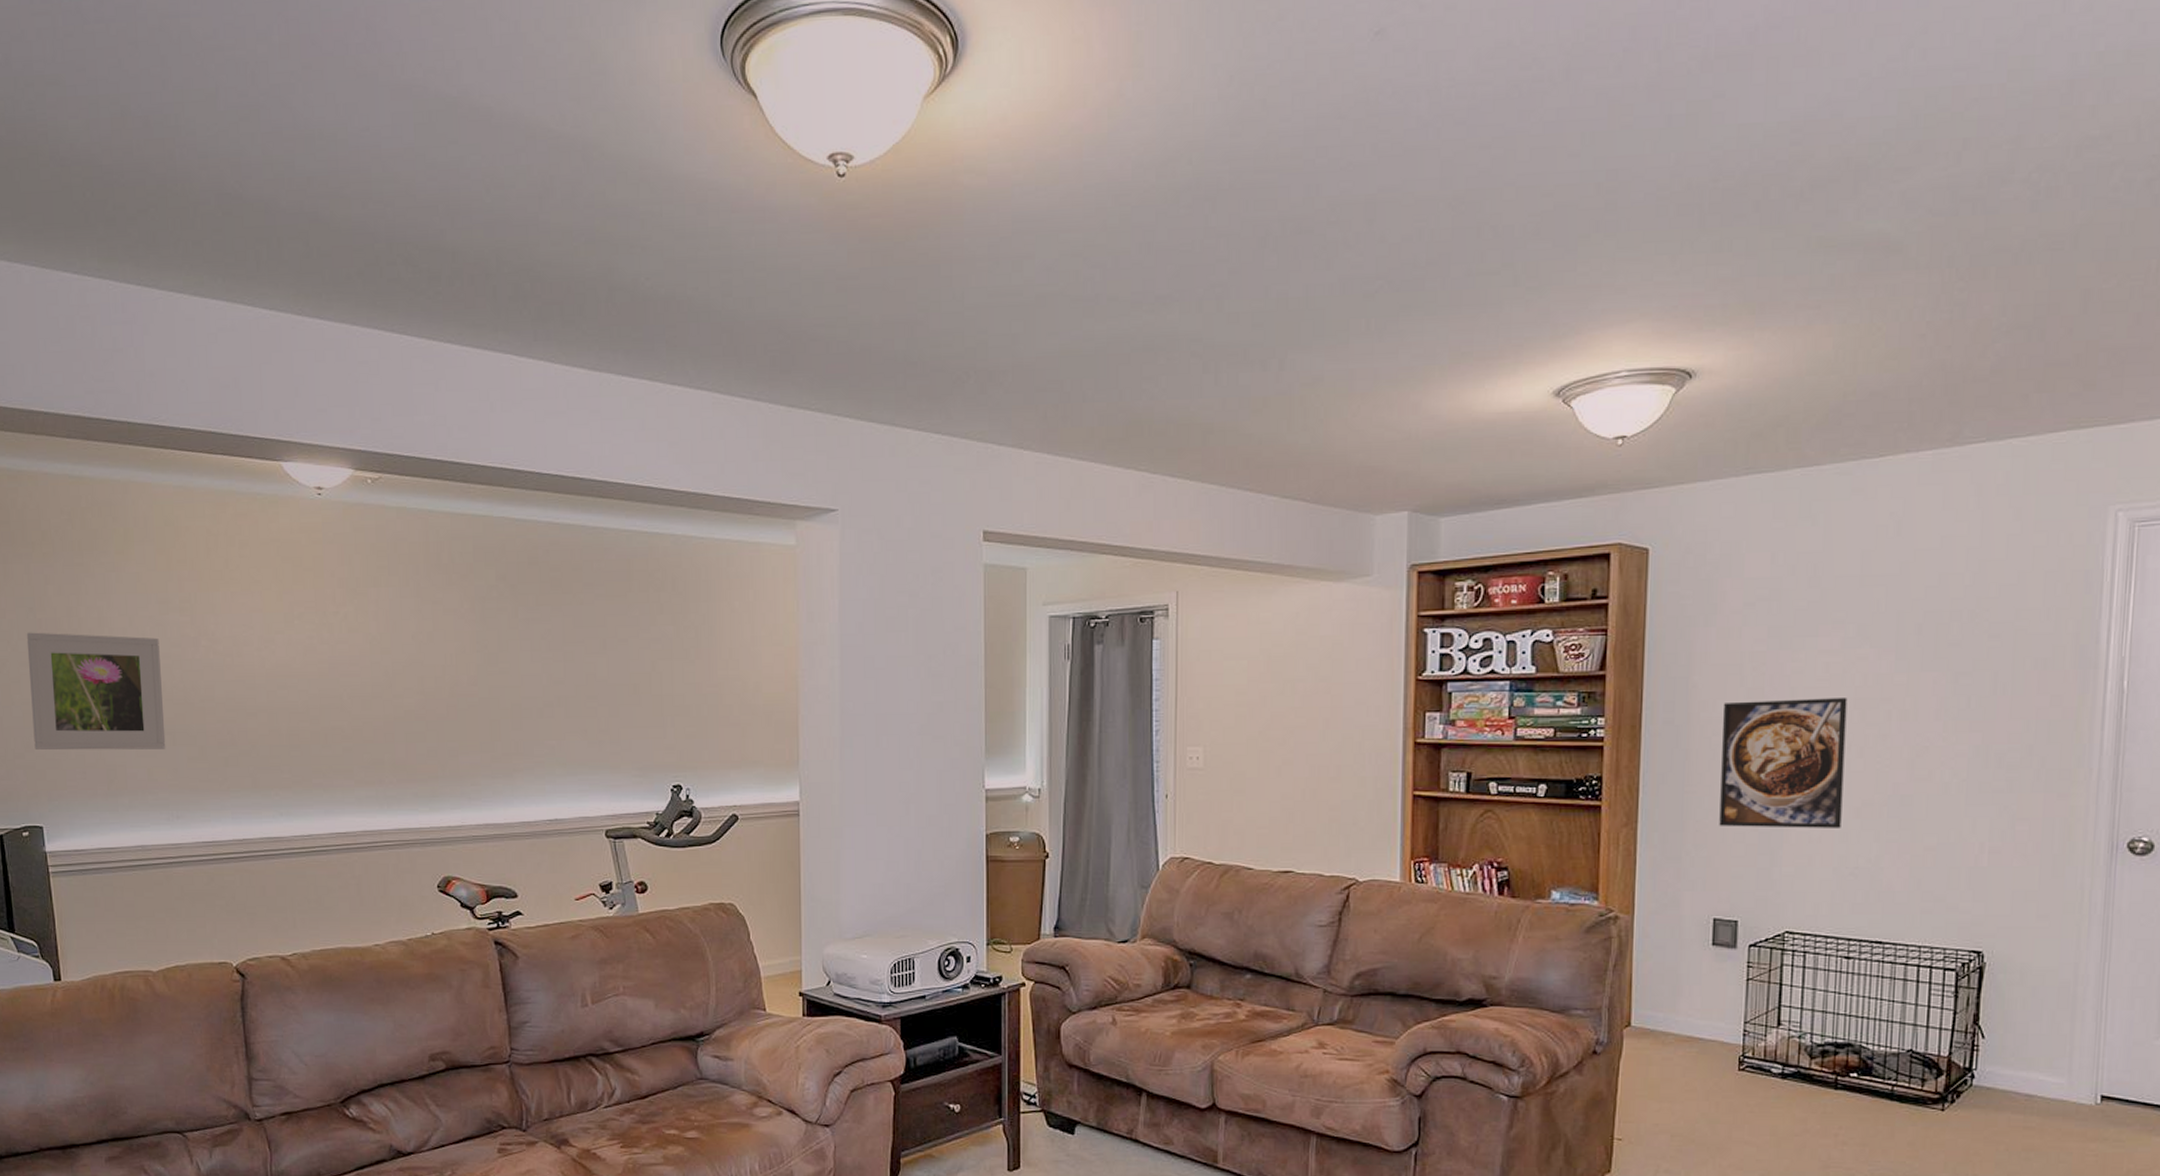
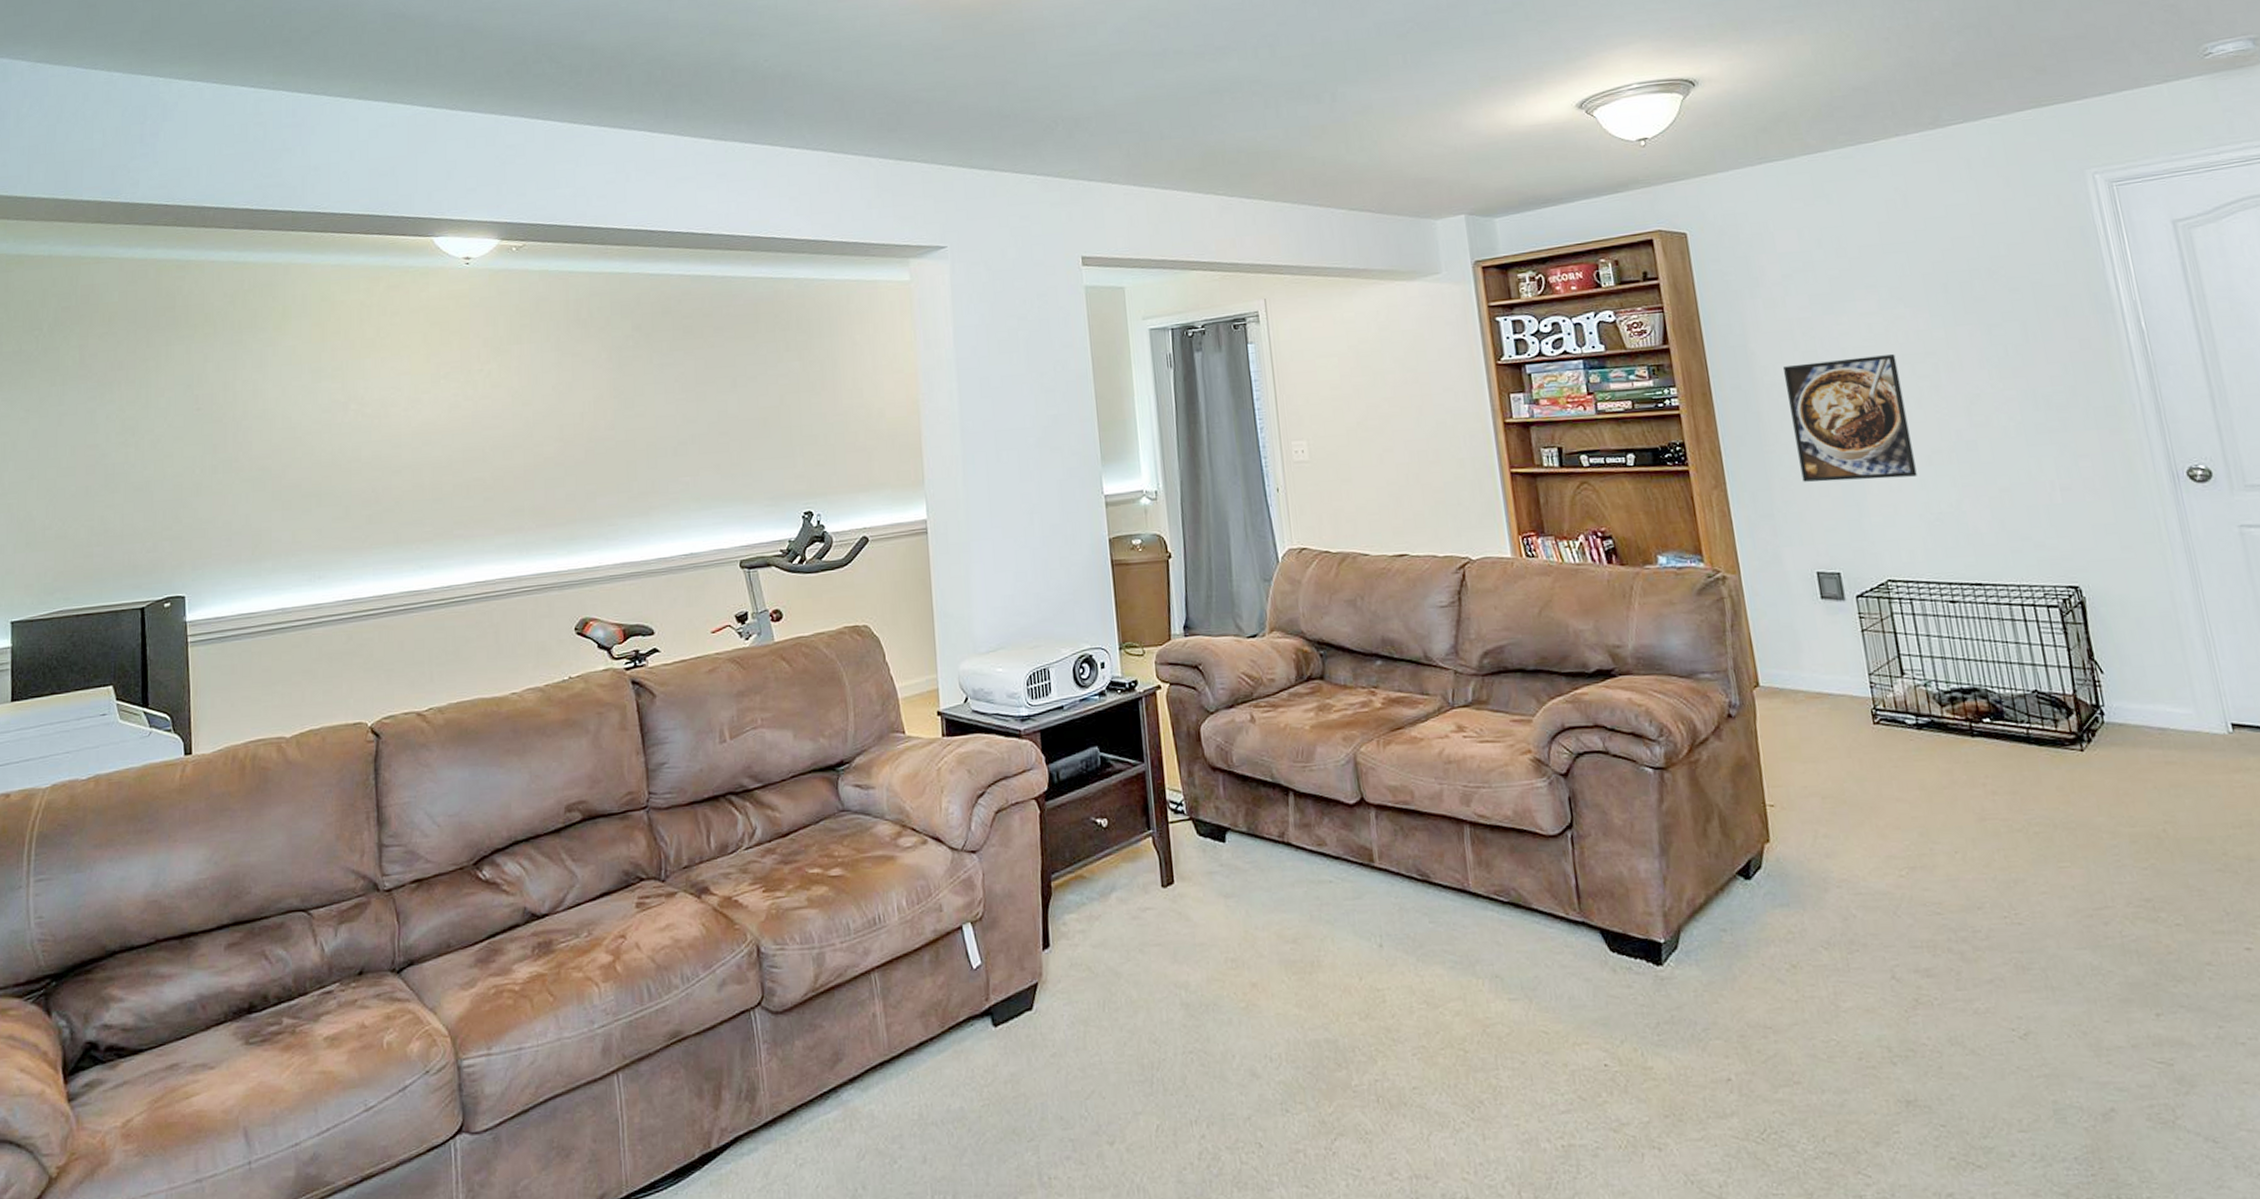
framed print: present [26,632,166,750] -> none [182,405,312,520]

